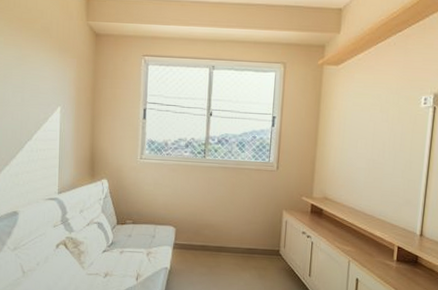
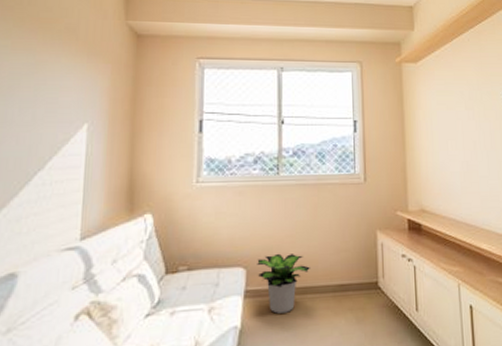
potted plant: none [184,219,225,263] -> present [257,253,310,314]

